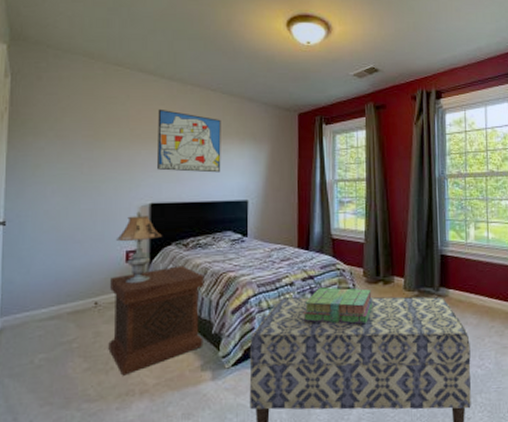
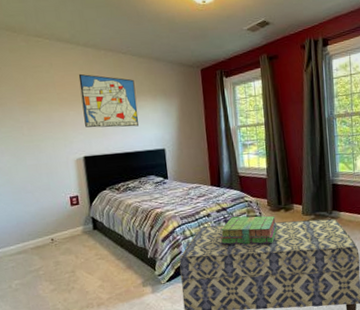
side table: present [108,265,205,376] -> none [60,206,142,293]
table lamp: present [115,211,162,284] -> none [60,164,97,223]

